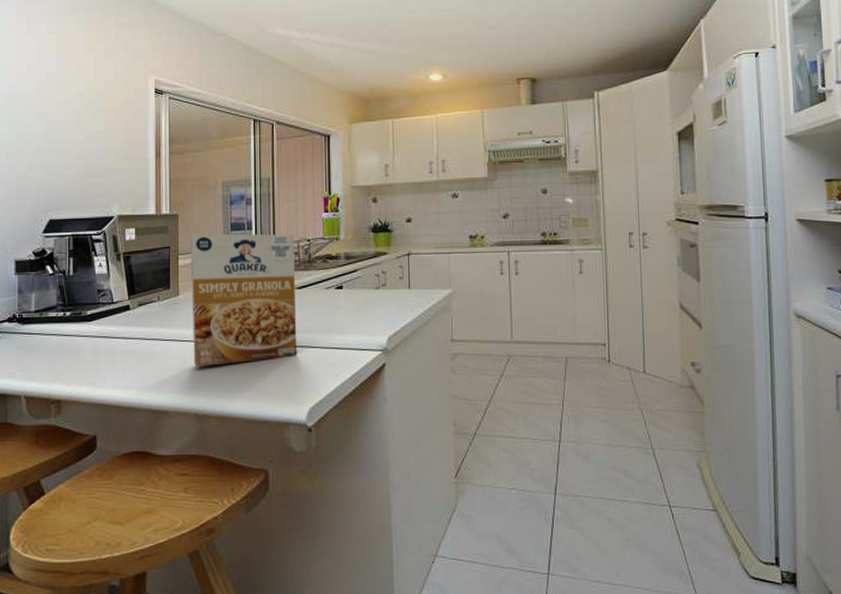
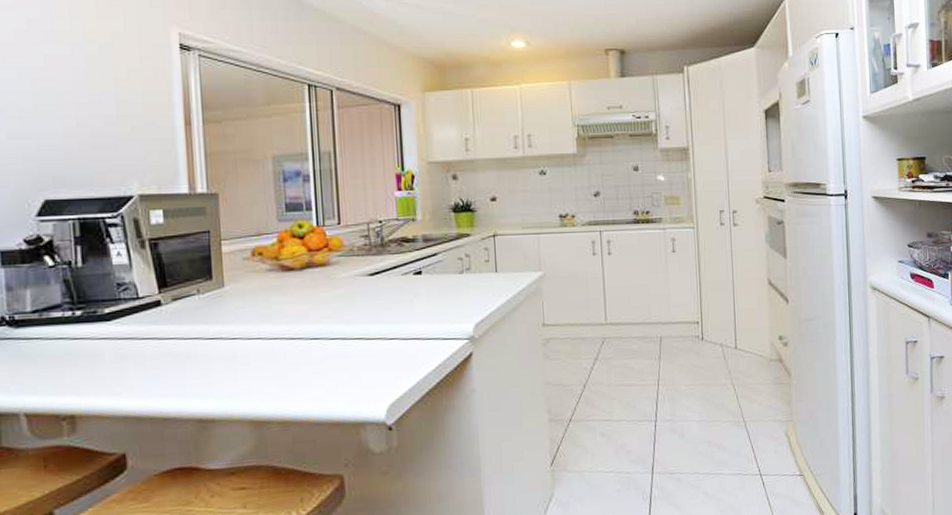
cereal box: present [191,233,297,367] -> none [236,215,372,367]

